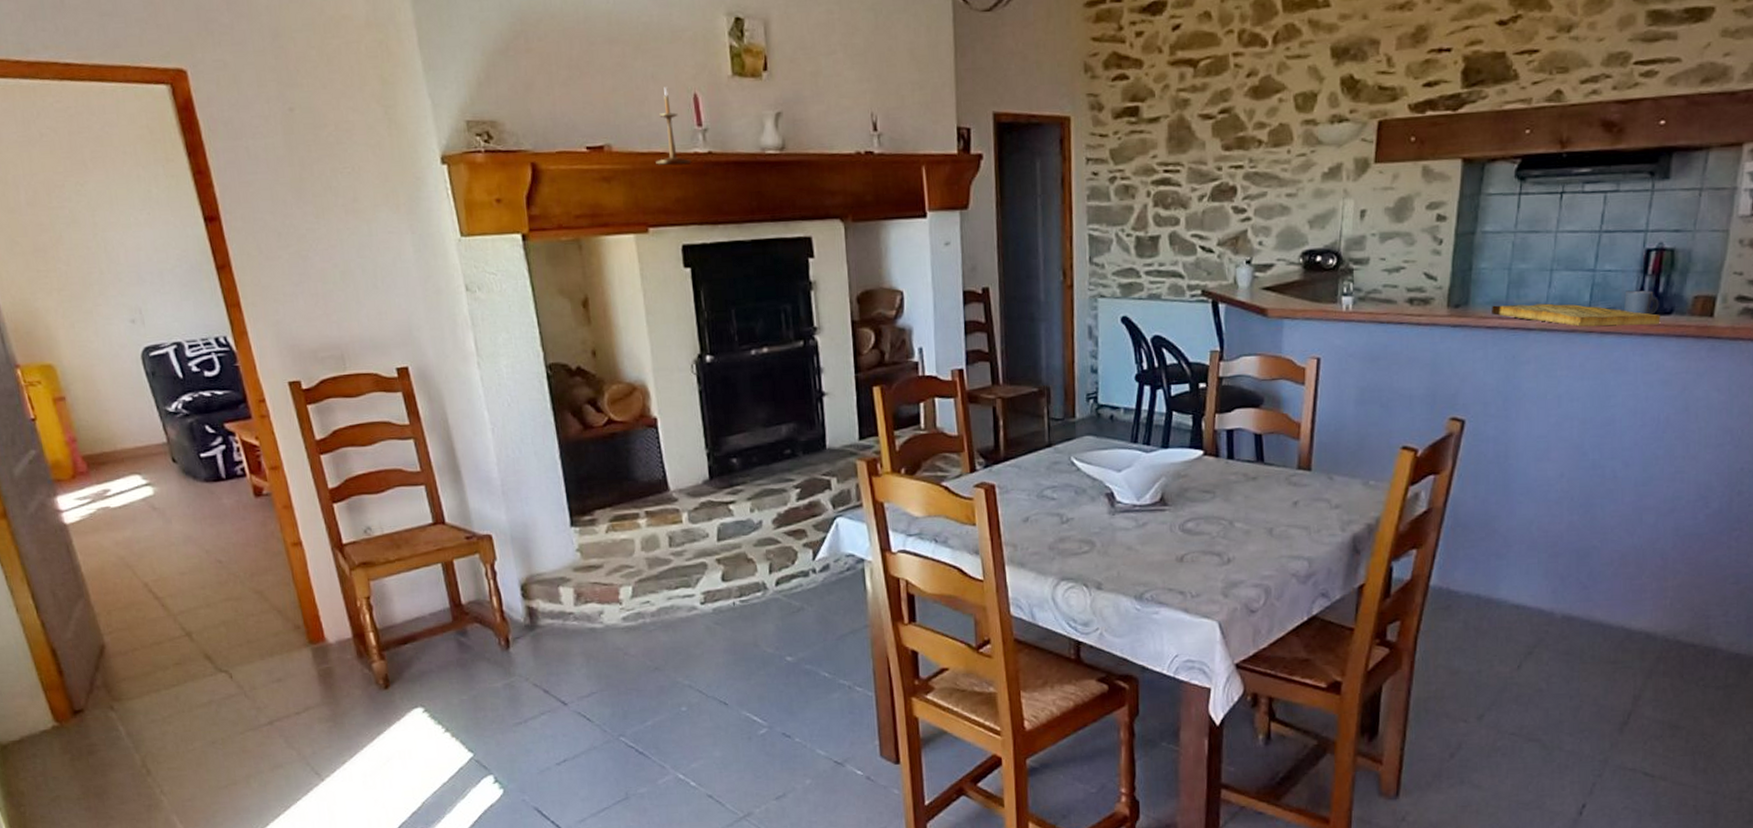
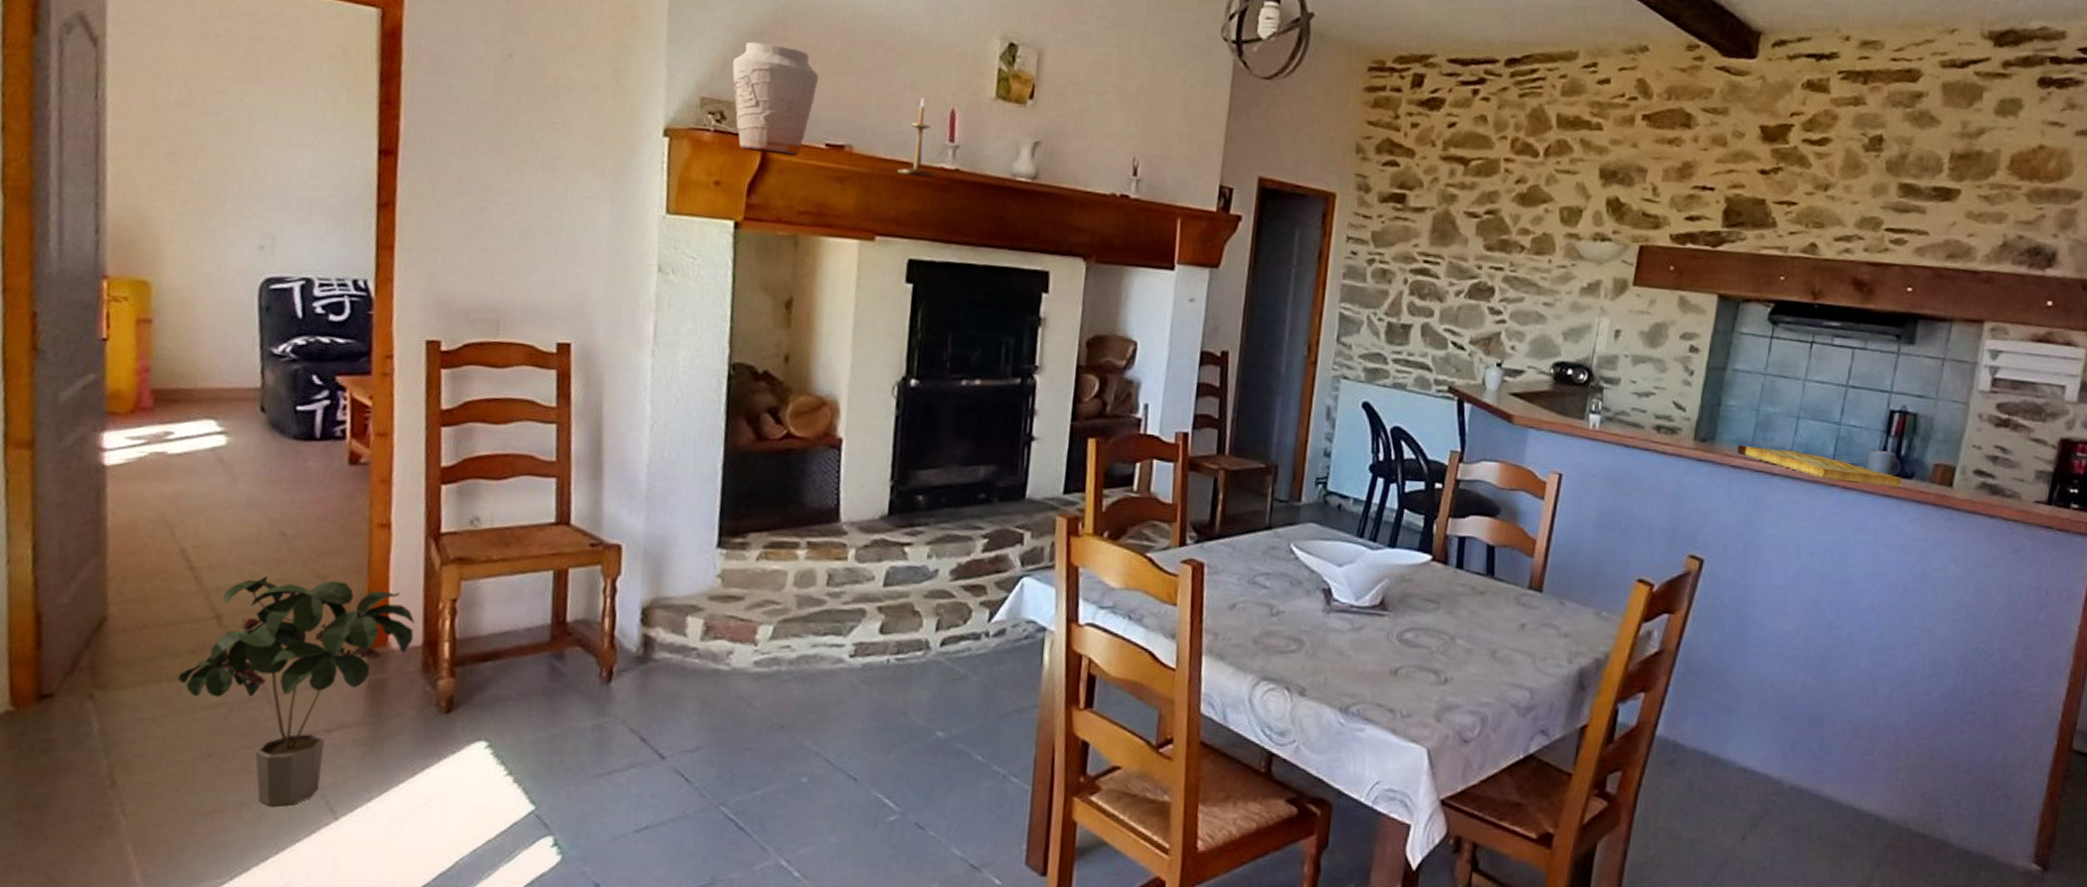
potted plant: none [172,594,345,777] -> present [178,577,415,807]
vase: none [487,58,568,166] -> present [732,41,819,157]

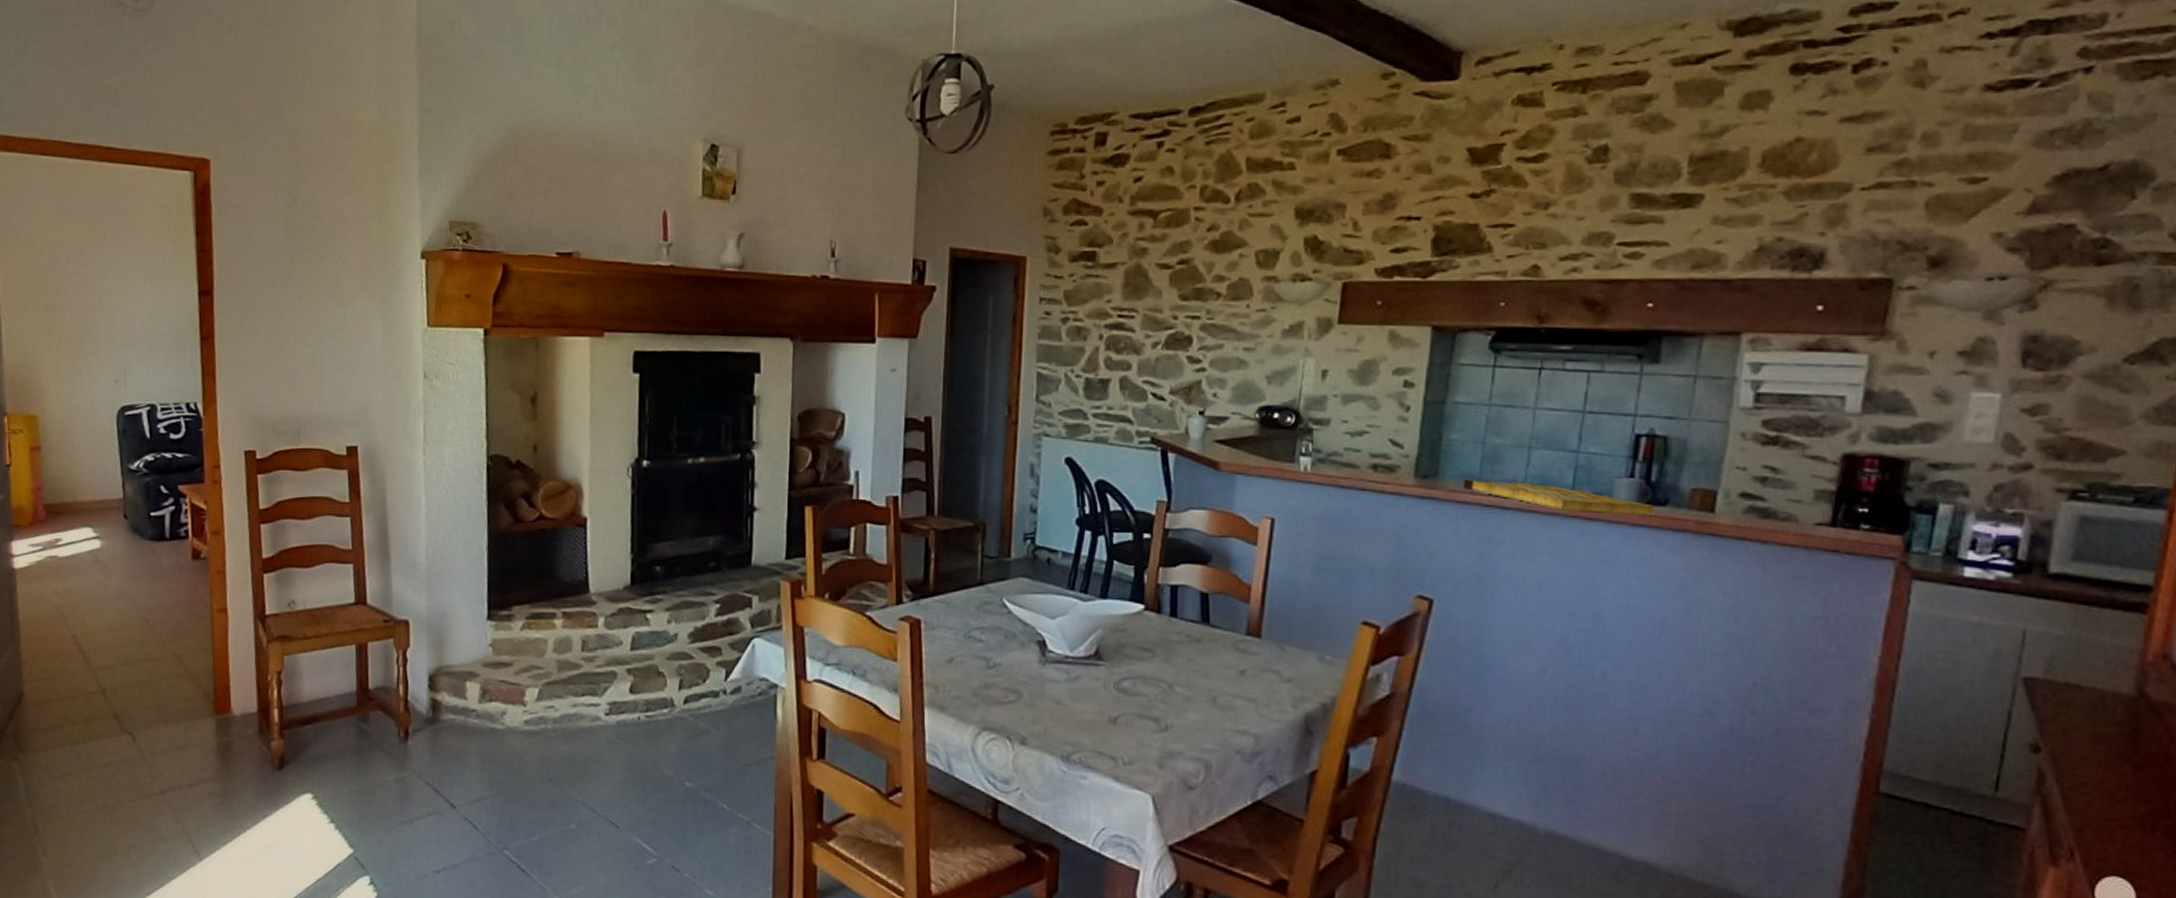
potted plant: present [178,577,415,807] -> none [77,657,250,850]
vase: present [732,41,819,157] -> none [474,167,547,267]
candlestick: present [897,98,935,179] -> none [619,203,653,276]

